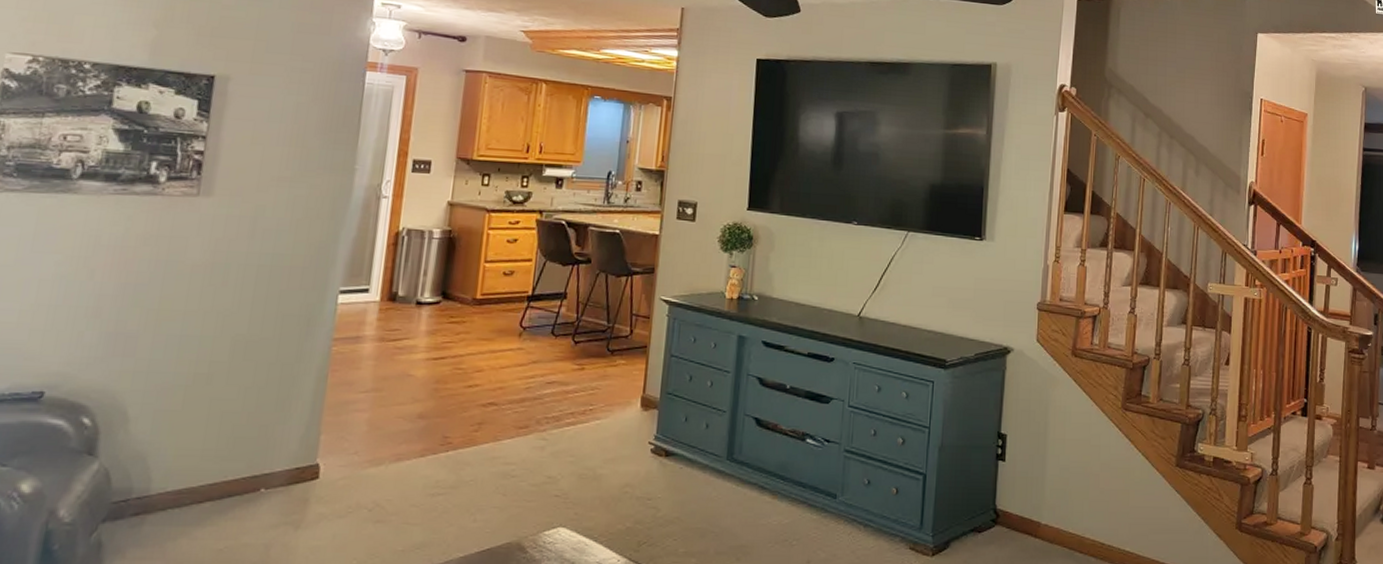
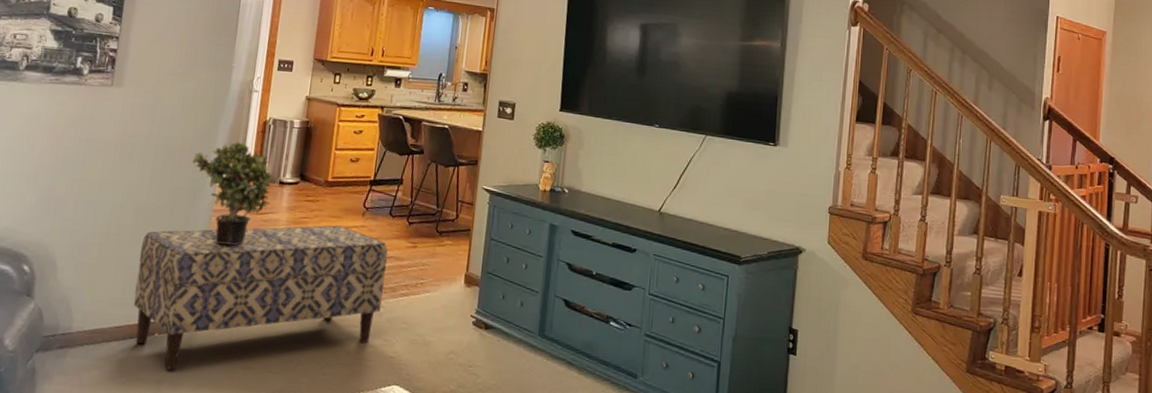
bench: none [231,349,550,530] -> present [133,225,388,369]
potted plant: none [305,257,409,379] -> present [192,142,274,245]

